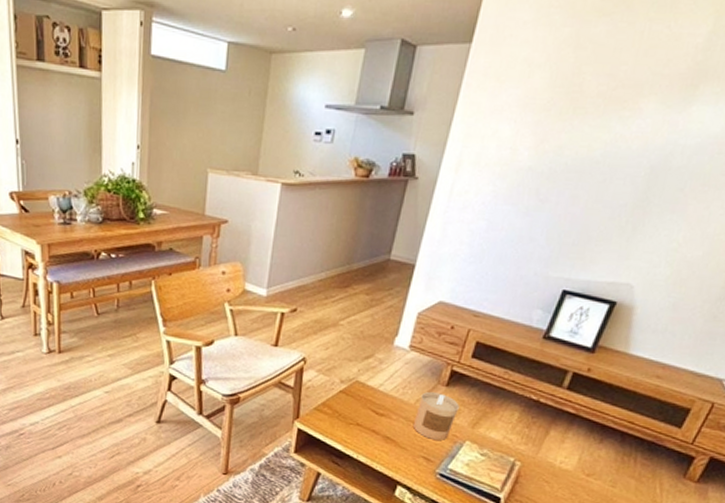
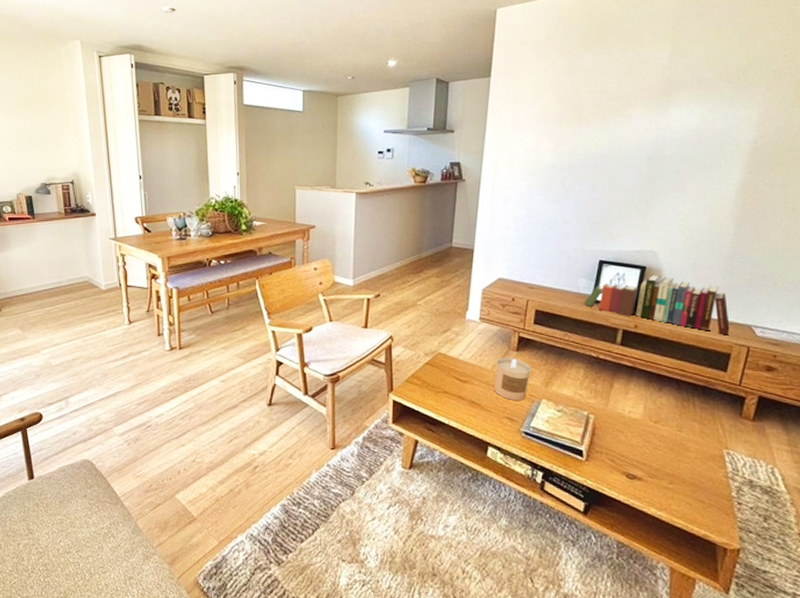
books: none [534,318,603,360] -> present [584,283,639,318]
books: none [591,311,703,388] -> present [635,274,730,335]

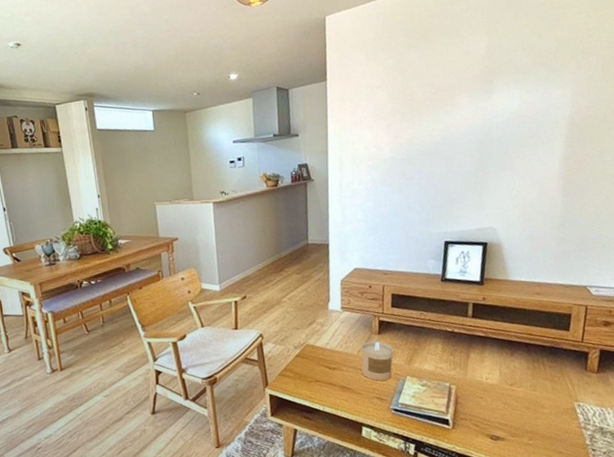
books: present [584,283,639,318] -> none [435,261,483,292]
books: present [635,274,730,335] -> none [482,249,568,298]

